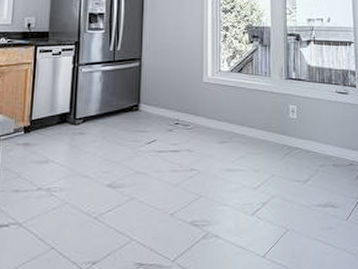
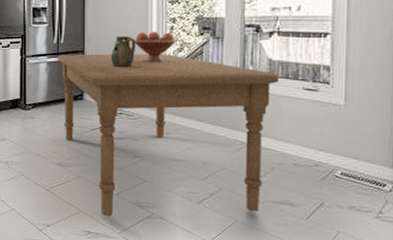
dining table: none [113,61,317,243] -> present [58,54,278,217]
ceramic pitcher: none [167,43,193,75] -> present [110,36,136,68]
fruit bowl: none [190,38,229,70] -> present [134,31,176,63]

